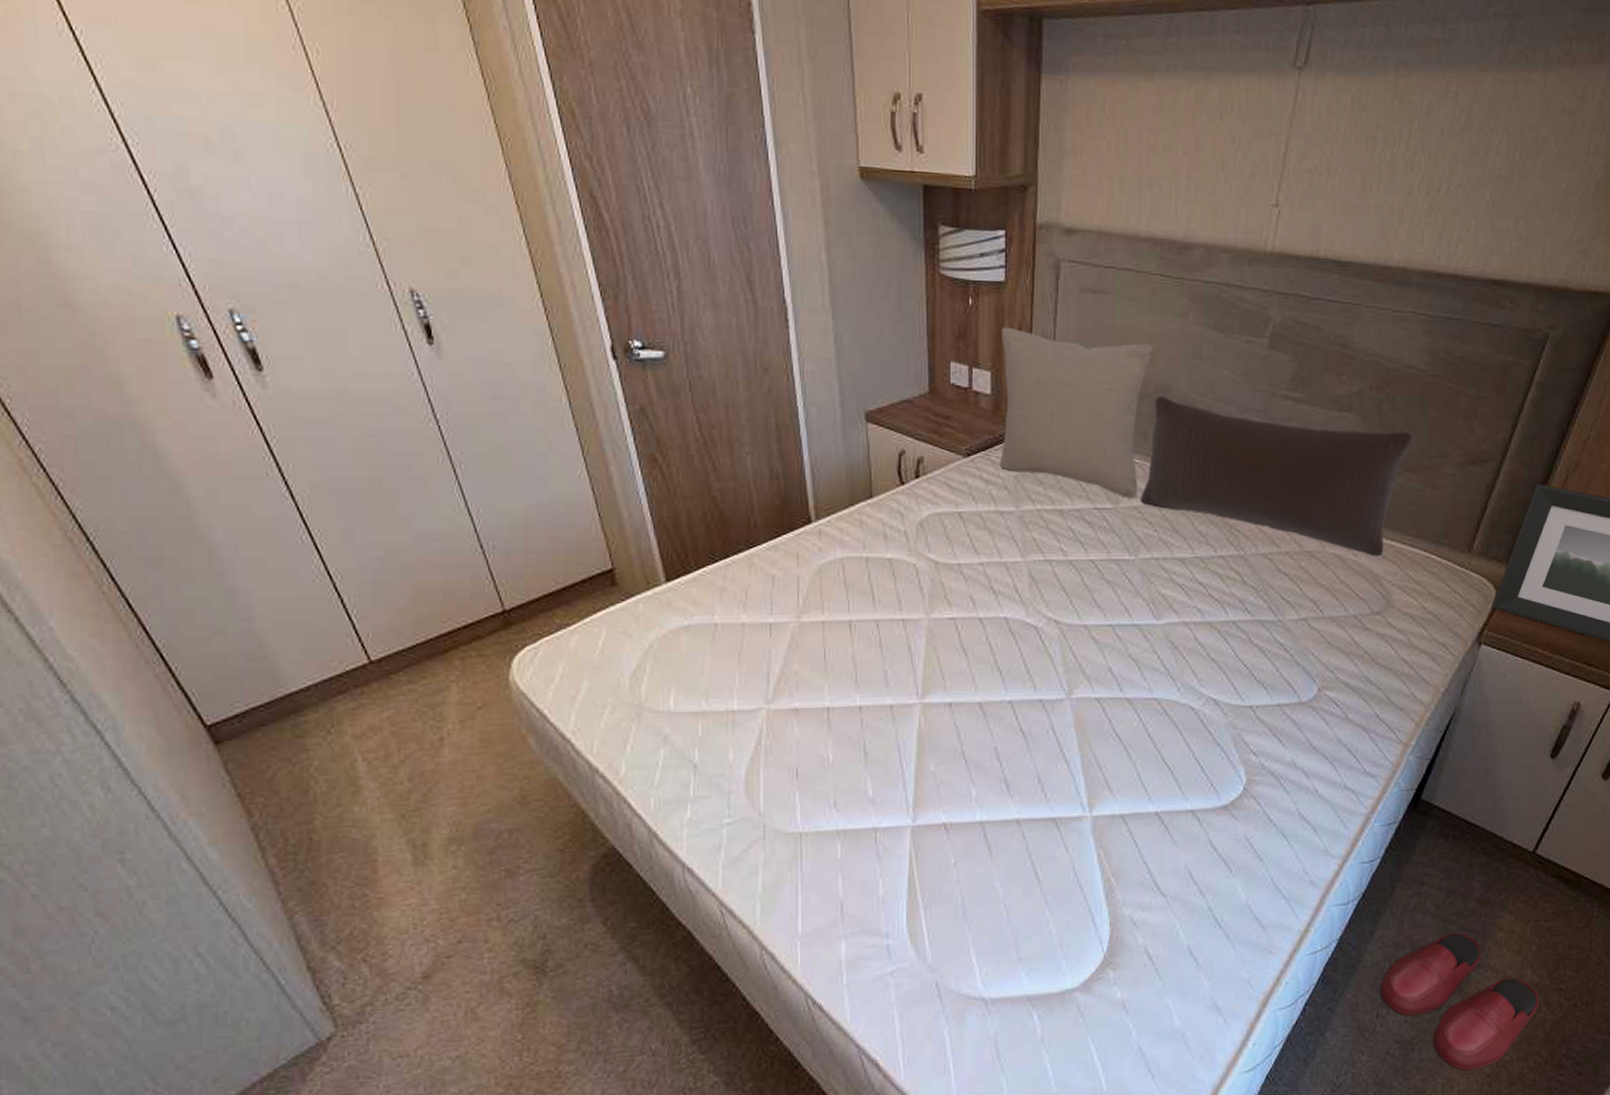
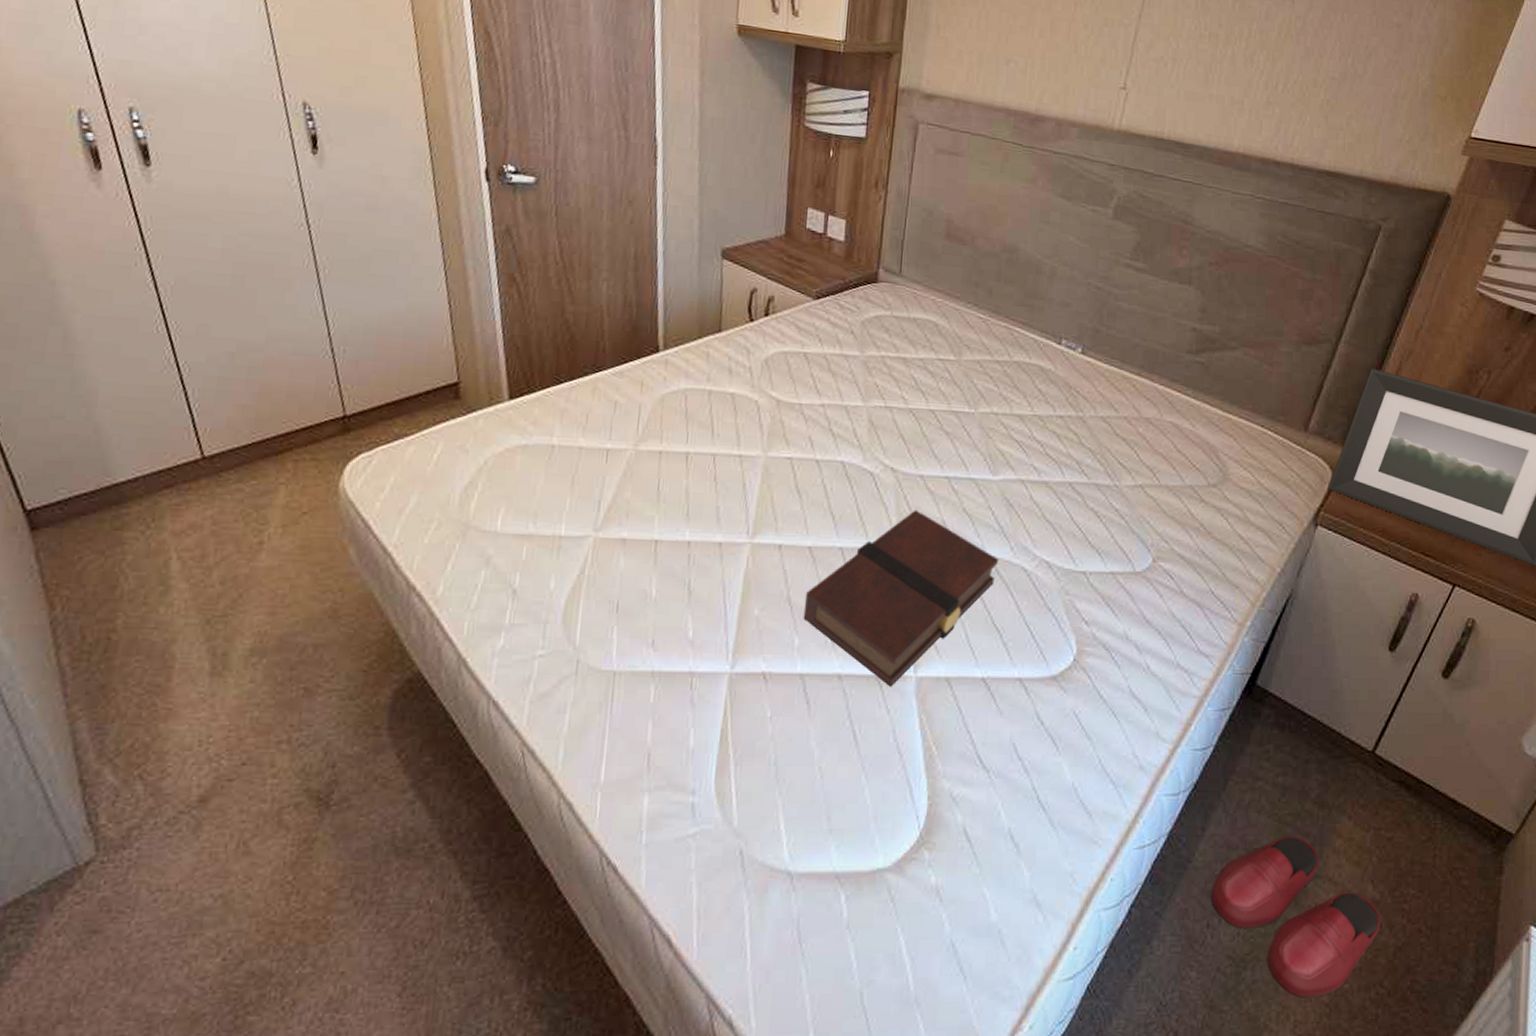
book: none [978,659,1167,828] -> present [803,510,999,687]
pillow: present [1000,327,1154,498] -> none [848,179,1003,352]
pillow: present [1141,396,1413,557] -> none [983,255,1251,429]

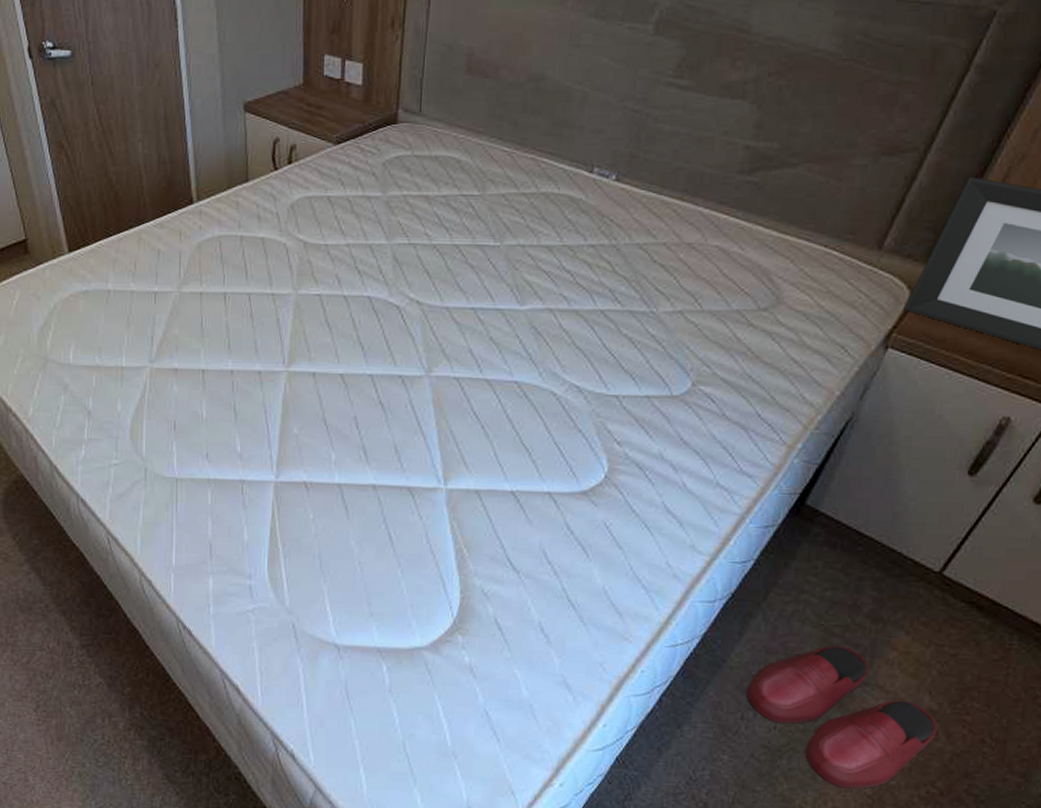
book: present [803,510,999,687] -> none [338,339,528,497]

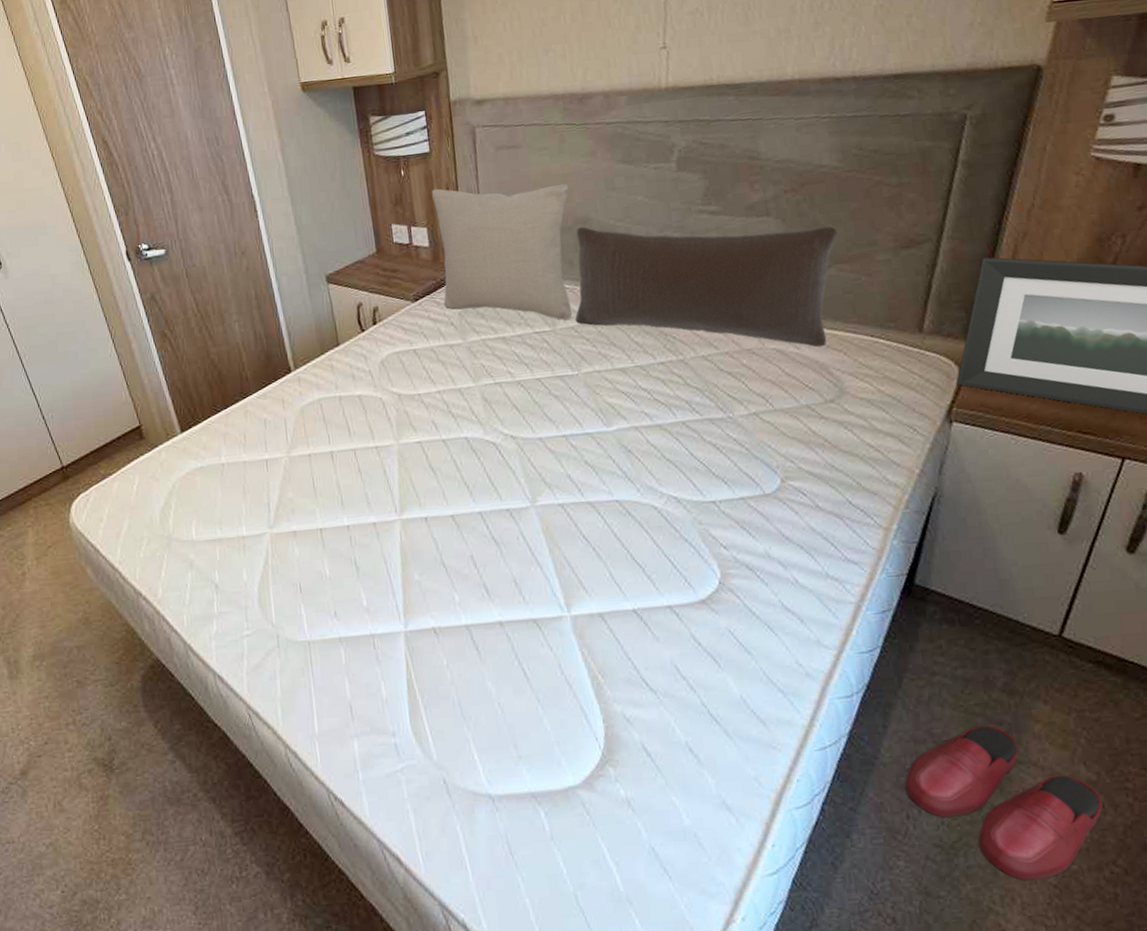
pillow: none [369,20,528,185] -> present [432,183,573,320]
pillow: none [509,85,818,251] -> present [575,226,839,348]

